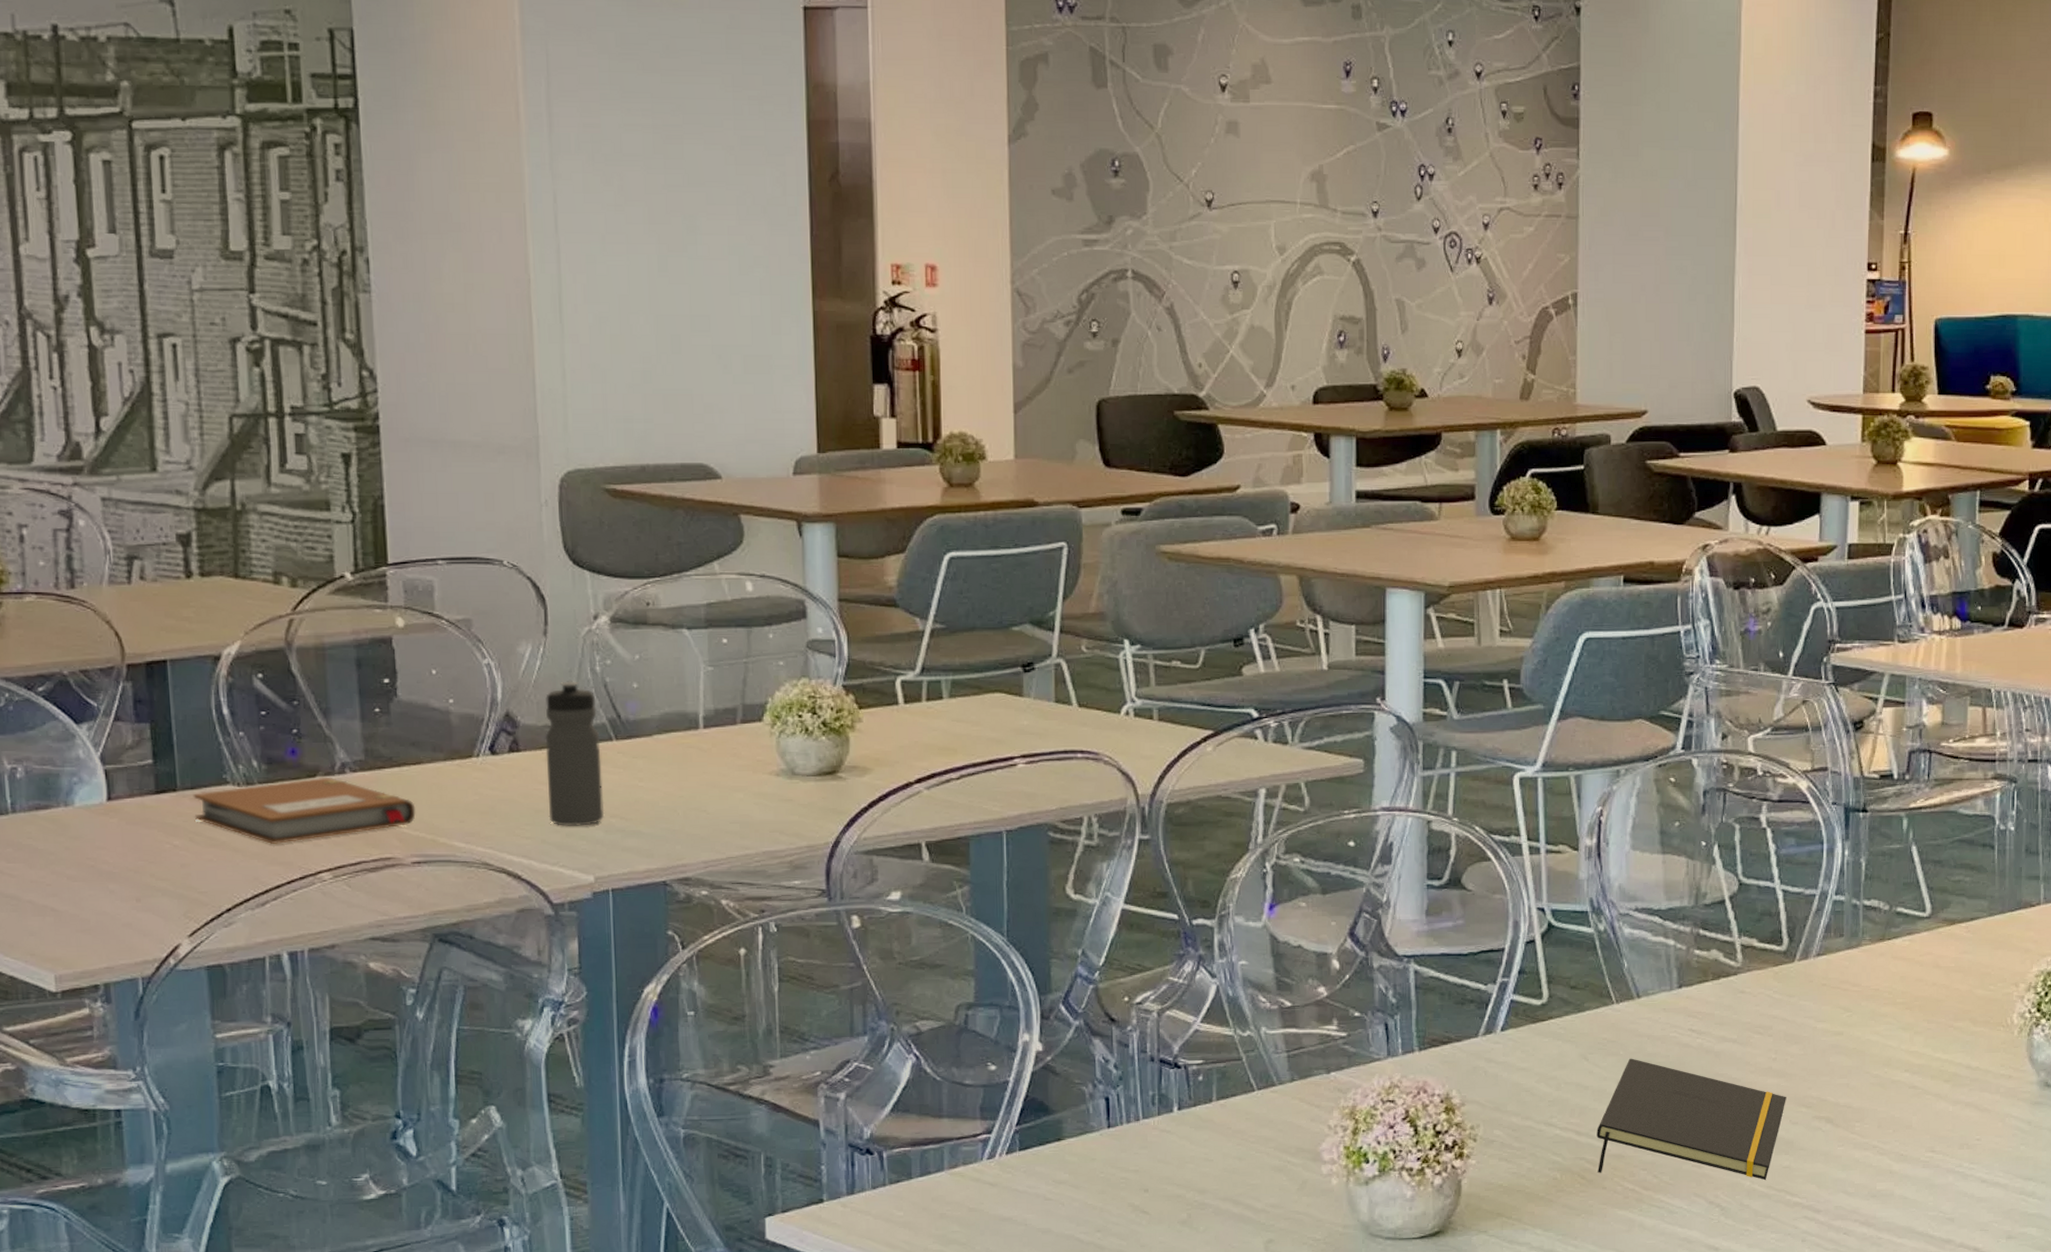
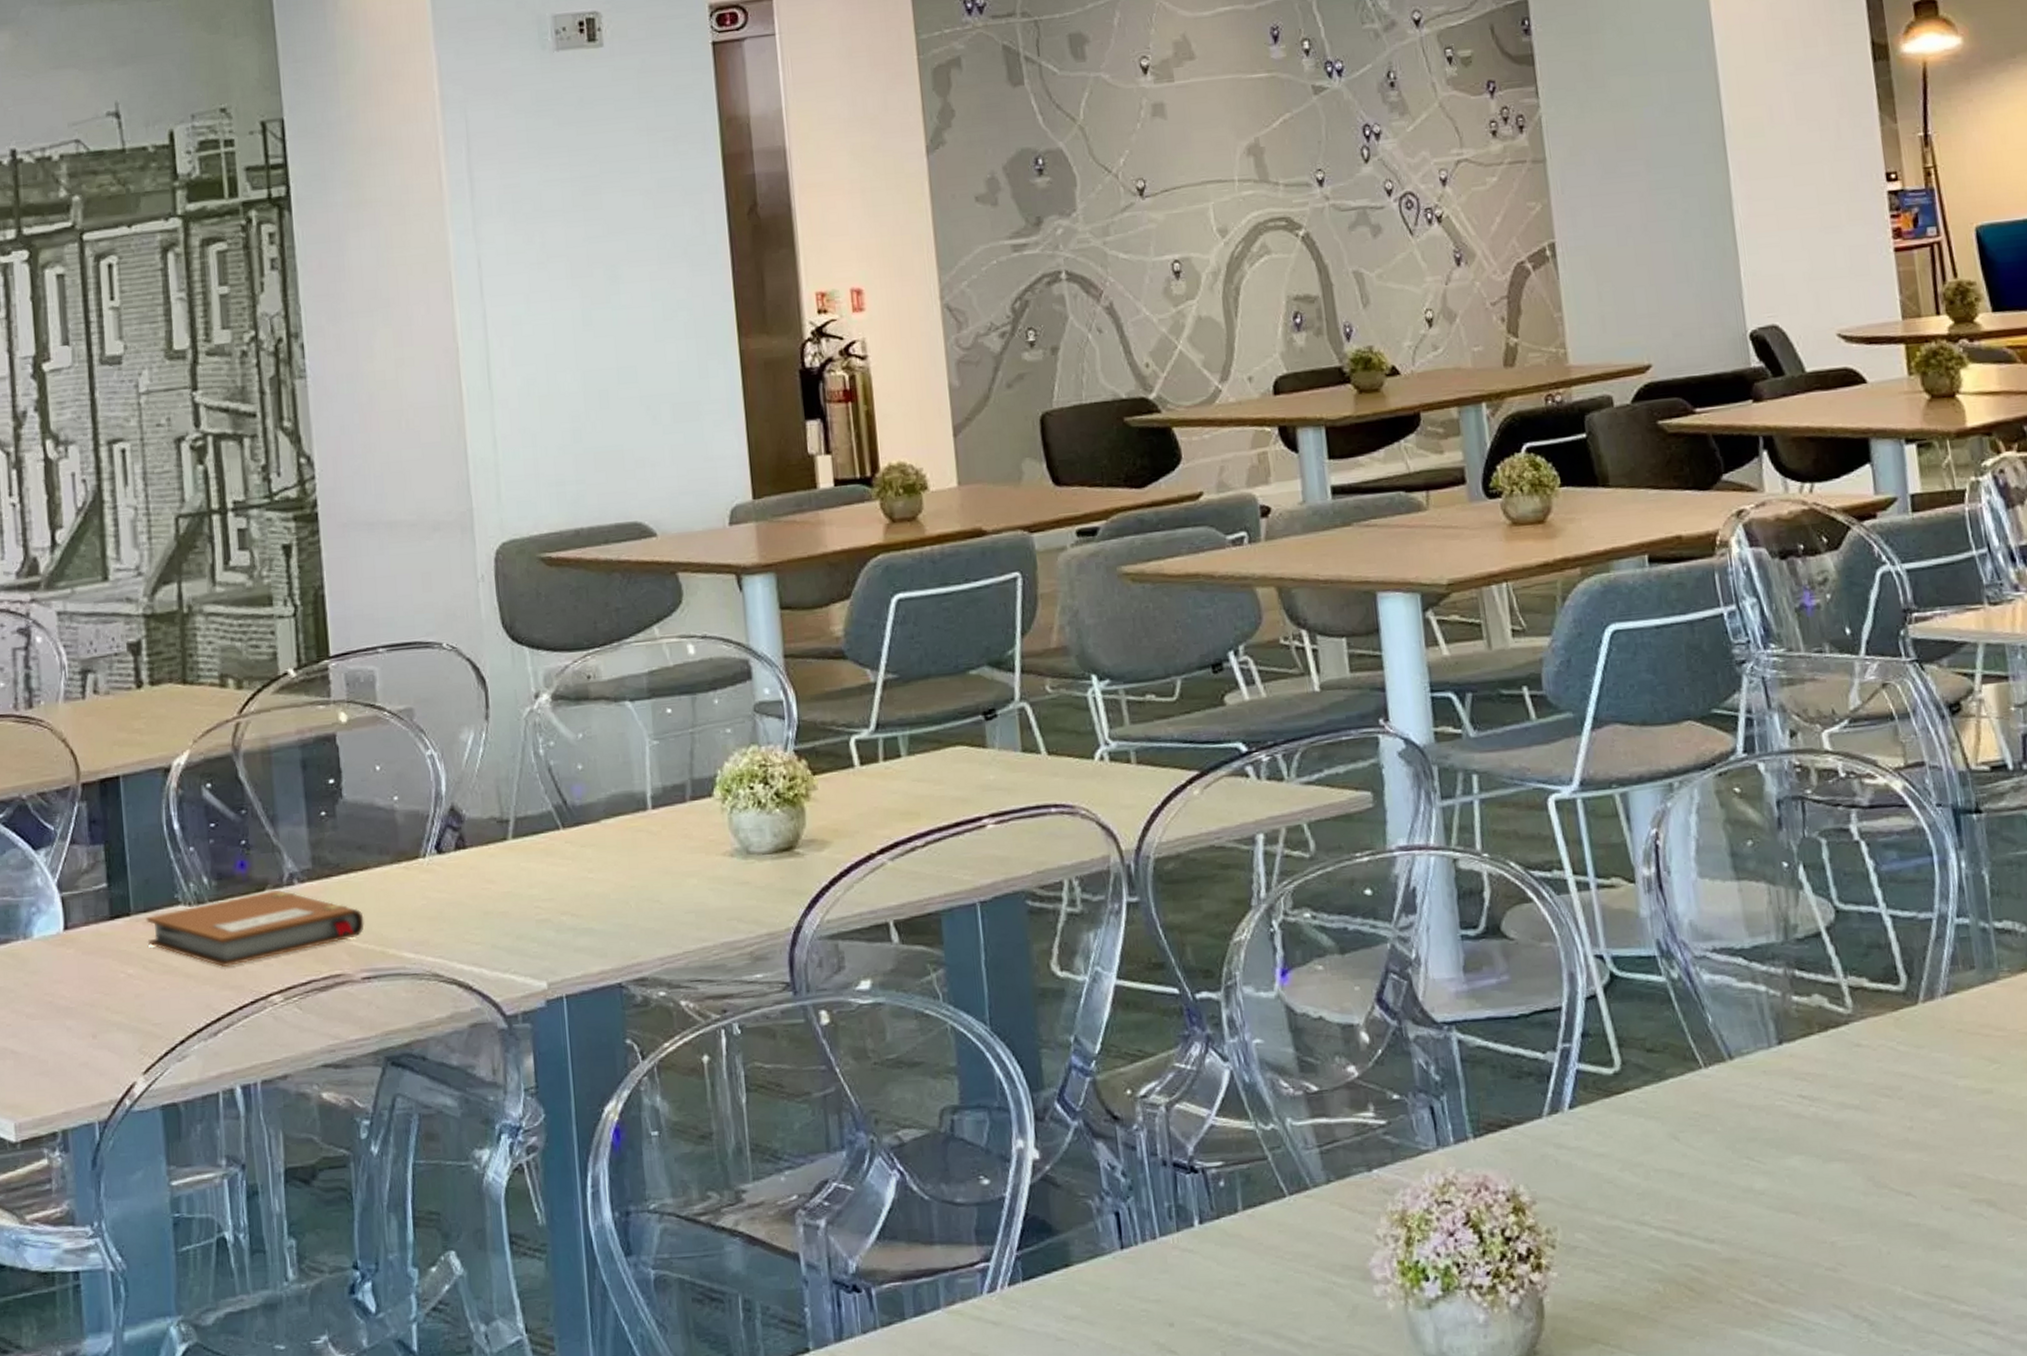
water bottle: present [545,680,605,826] -> none [490,766,555,928]
notepad: present [1597,1058,1786,1180] -> none [1700,1135,1933,1284]

